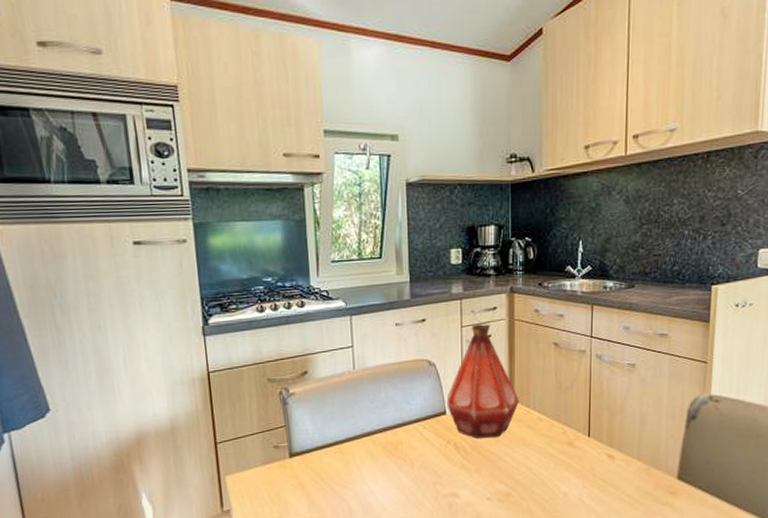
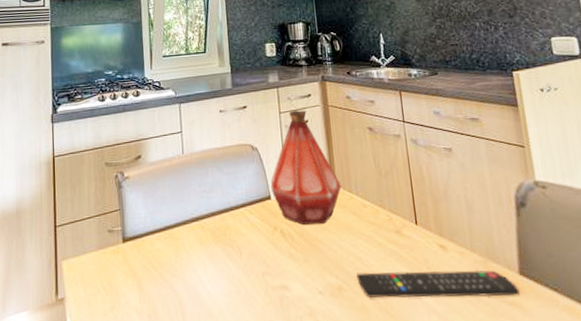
remote control: none [525,476,674,502] -> present [356,270,520,298]

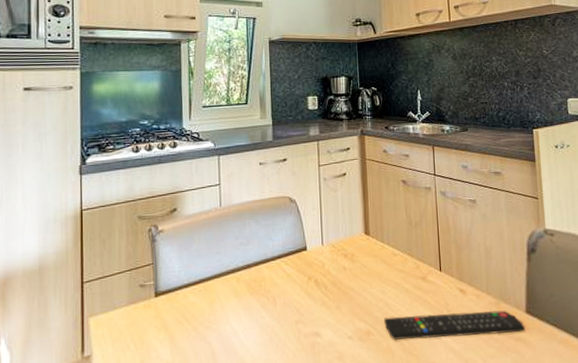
bottle: present [270,109,342,225] -> none [307,162,375,274]

